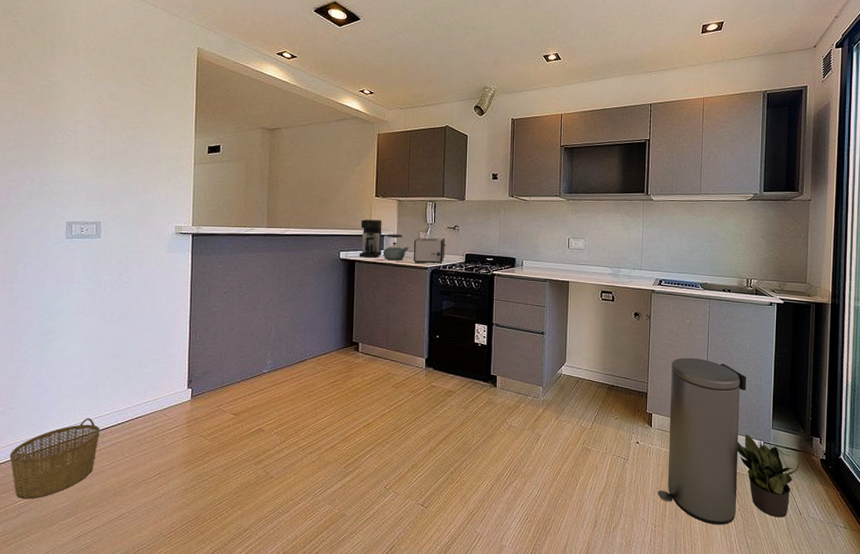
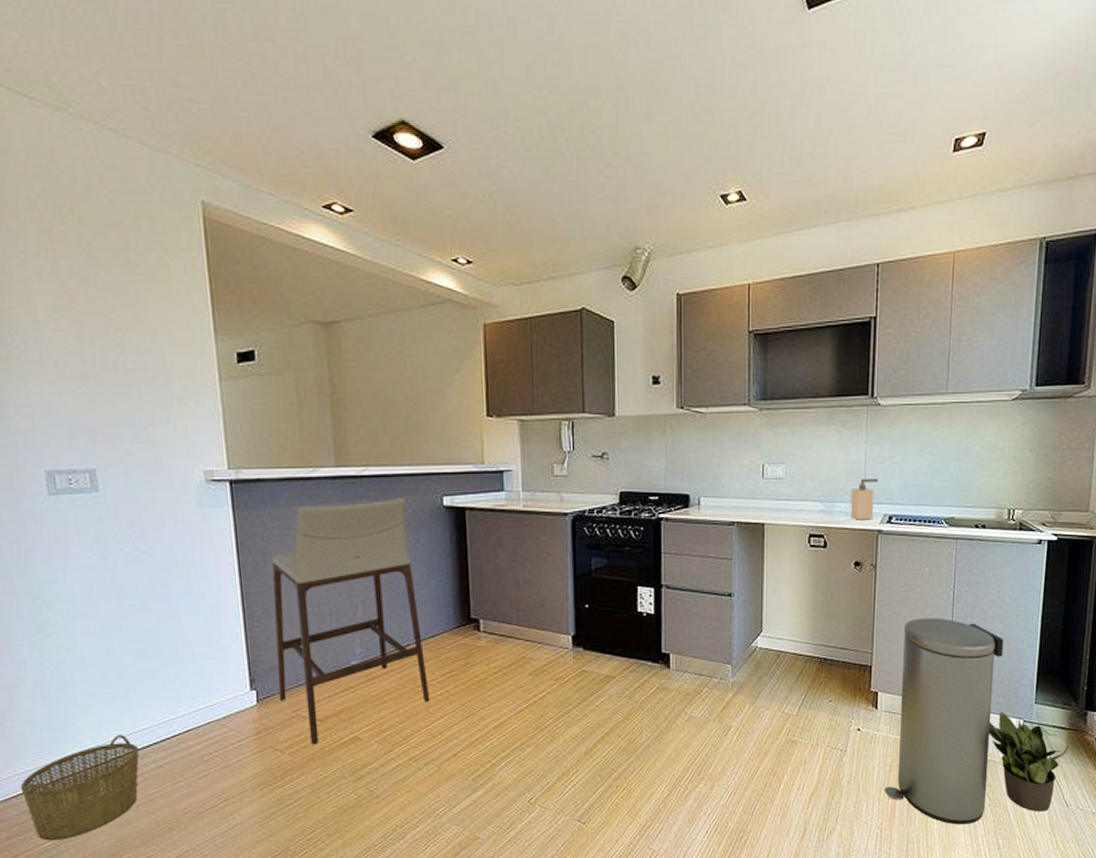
bar stool: none [207,251,318,433] -> present [272,497,430,745]
coffee maker: present [359,219,382,258] -> none [469,449,501,503]
kettle: present [382,234,410,261] -> none [503,468,541,506]
toaster: present [414,238,447,264] -> none [546,472,592,508]
soap dispenser: none [631,252,651,282] -> present [850,478,878,520]

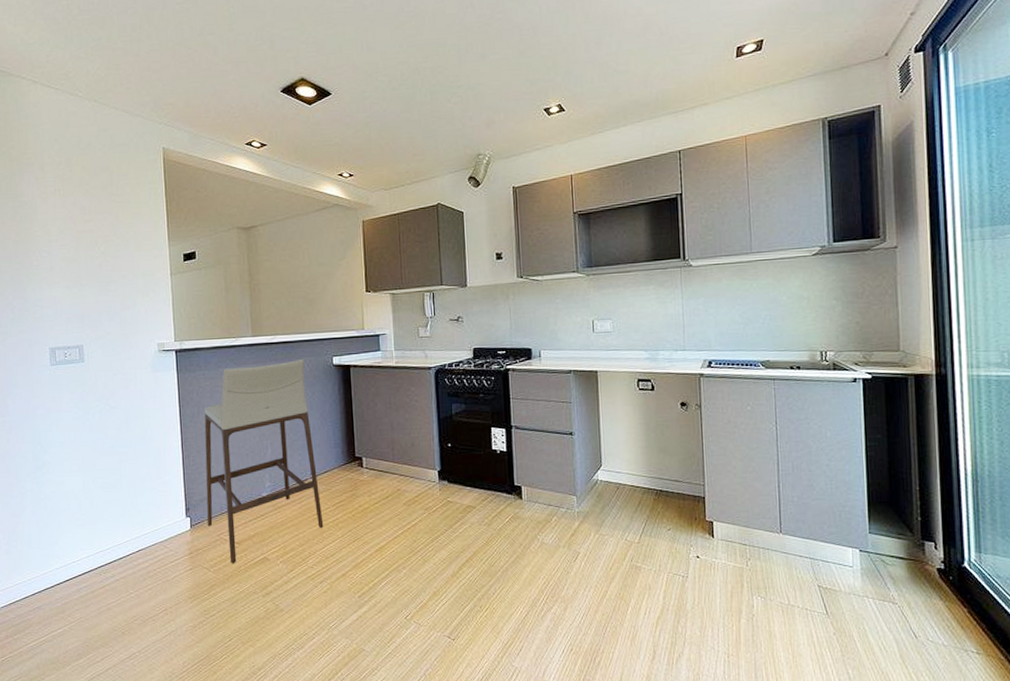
basket: present [20,734,140,841] -> none [17,552,103,641]
soap dispenser: present [850,478,878,520] -> none [672,328,696,366]
pedal bin: present [884,617,1004,825] -> none [728,451,832,653]
potted plant: present [989,712,1070,812] -> none [825,541,911,642]

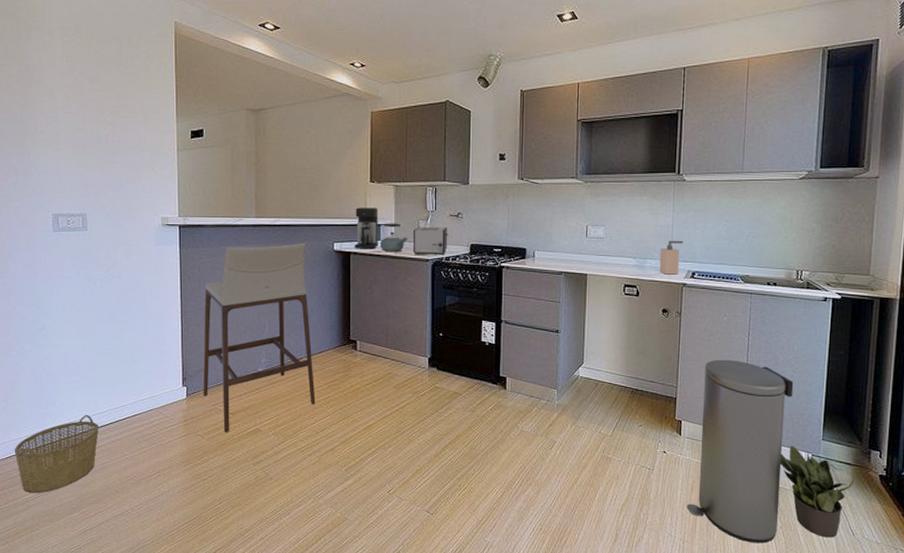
basket: none [17,552,103,641] -> present [14,414,100,494]
coffee maker: none [352,318,378,362] -> present [354,208,378,249]
kettle: none [379,332,409,363] -> present [379,223,409,252]
toaster: none [414,333,451,364] -> present [413,227,449,256]
soap dispenser: none [672,328,696,366] -> present [659,240,683,275]
pedal bin: none [728,451,832,653] -> present [686,359,794,544]
potted plant: none [825,541,911,642] -> present [780,445,855,538]

